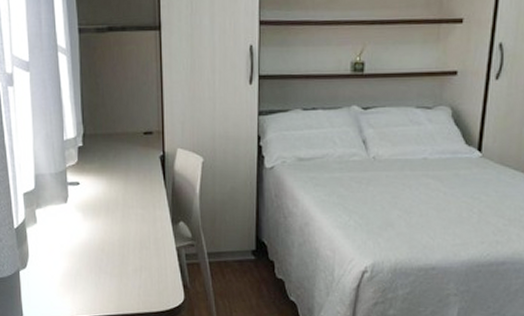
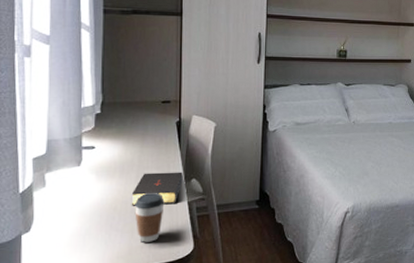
bible: none [118,213,170,249] -> present [131,172,183,206]
coffee cup: none [122,235,152,288] -> present [135,193,165,243]

